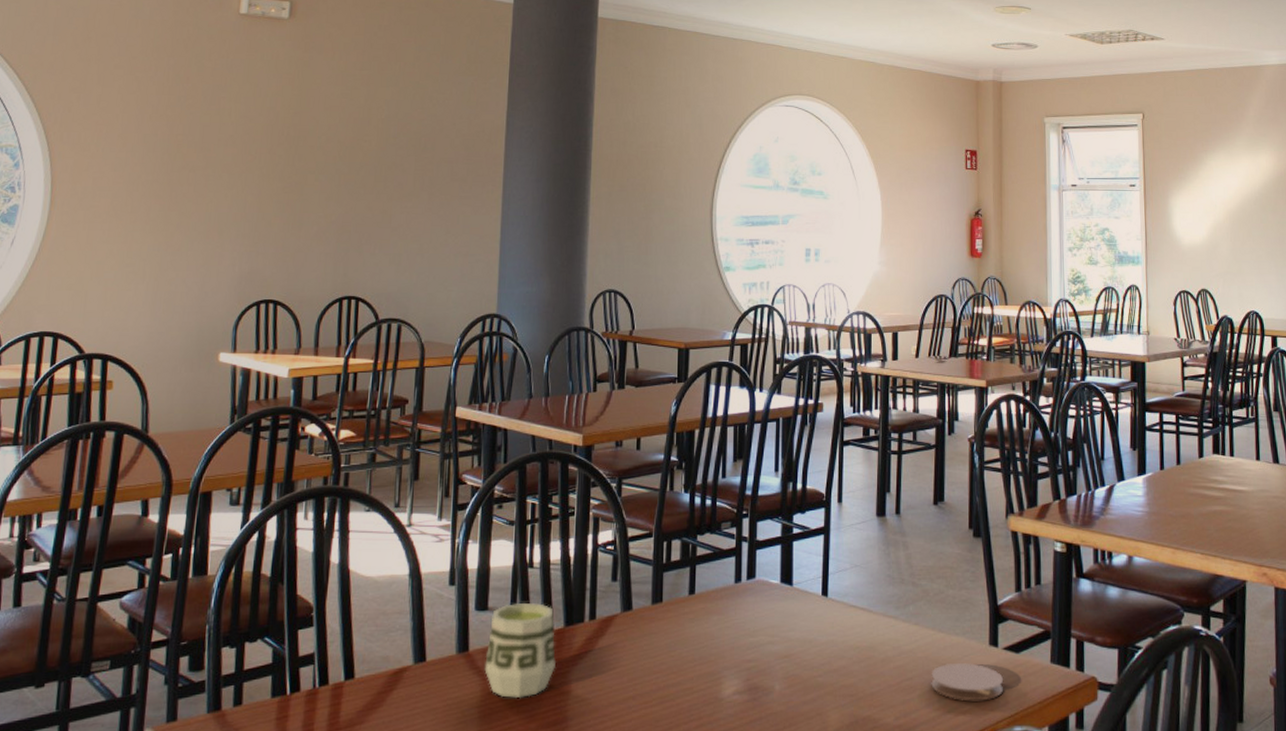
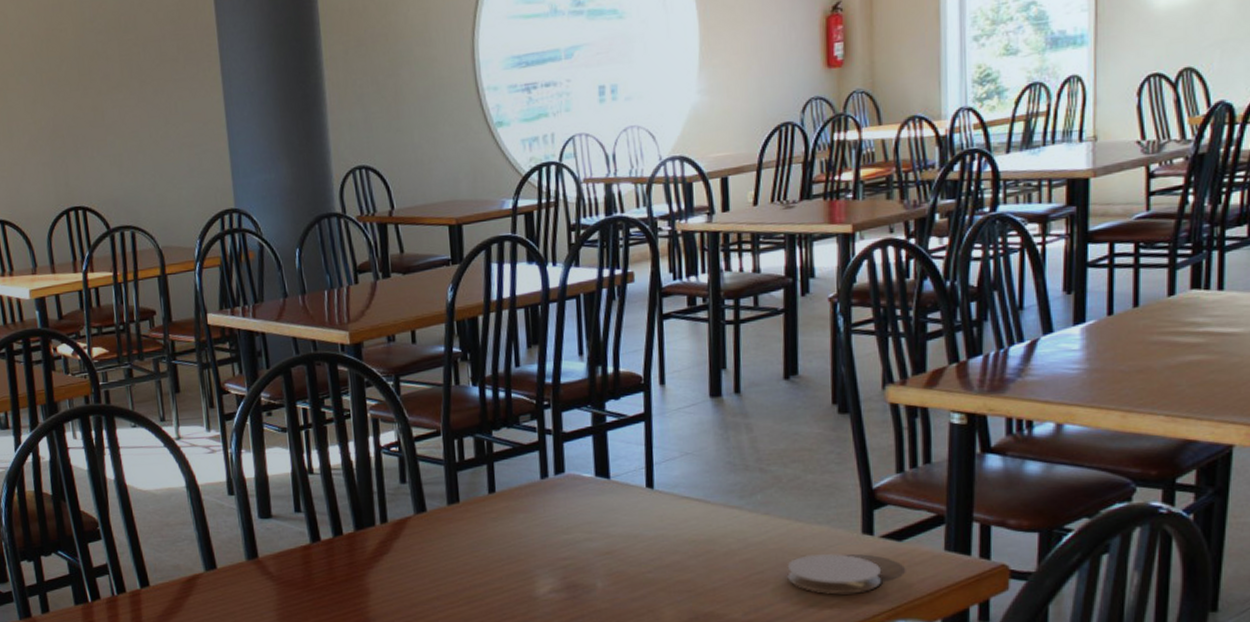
cup: present [484,603,556,699] -> none [276,509,350,602]

